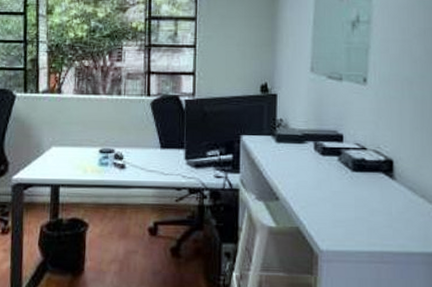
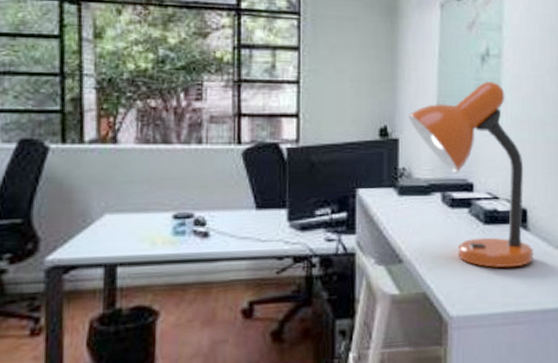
desk lamp: none [286,44,399,212] -> present [408,81,534,268]

